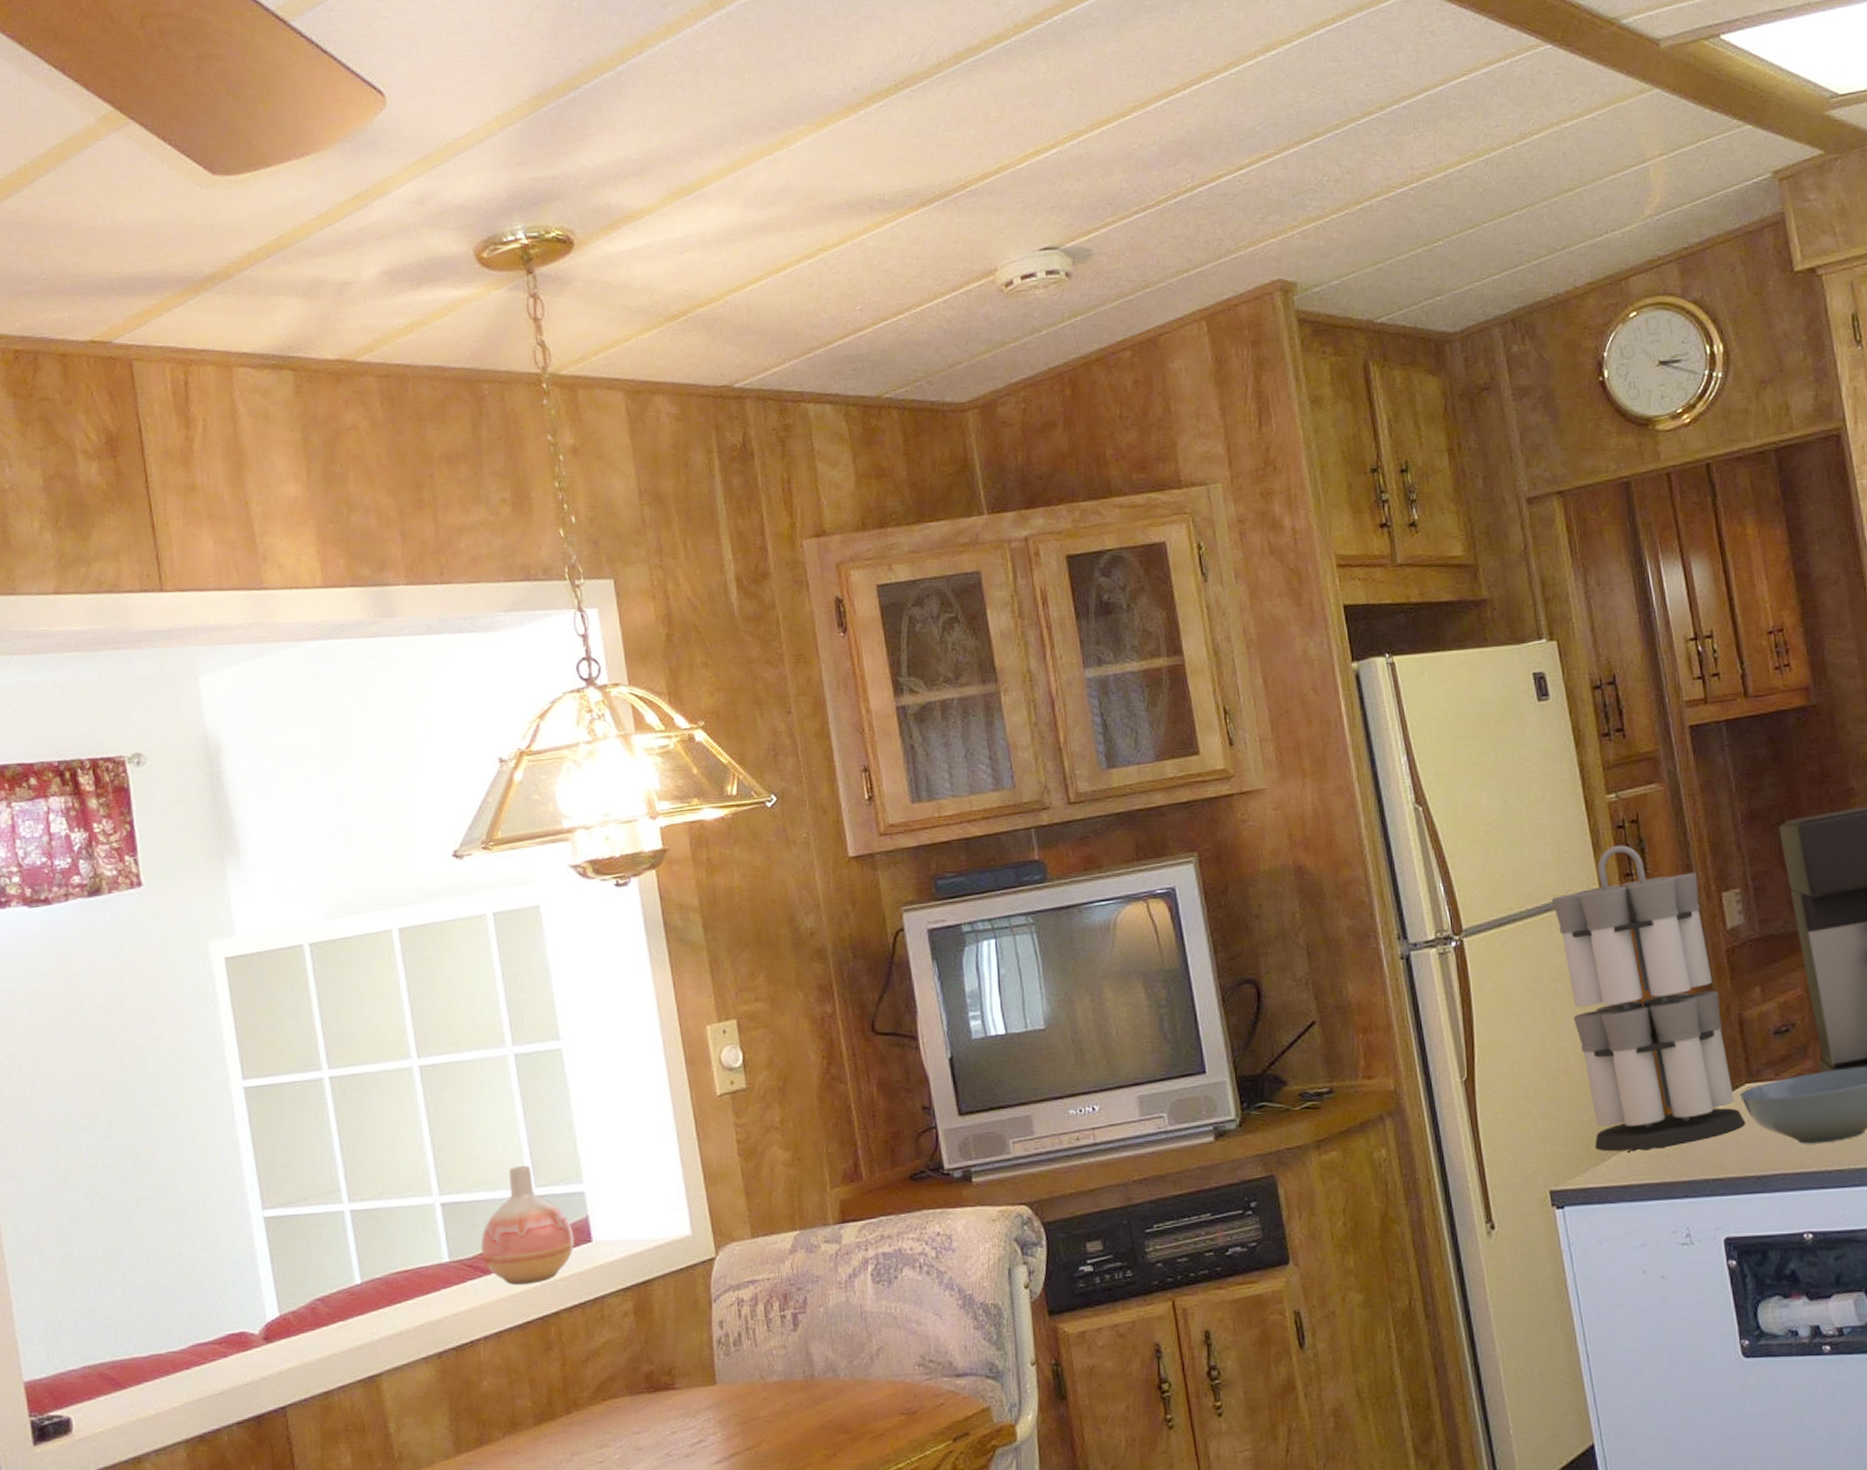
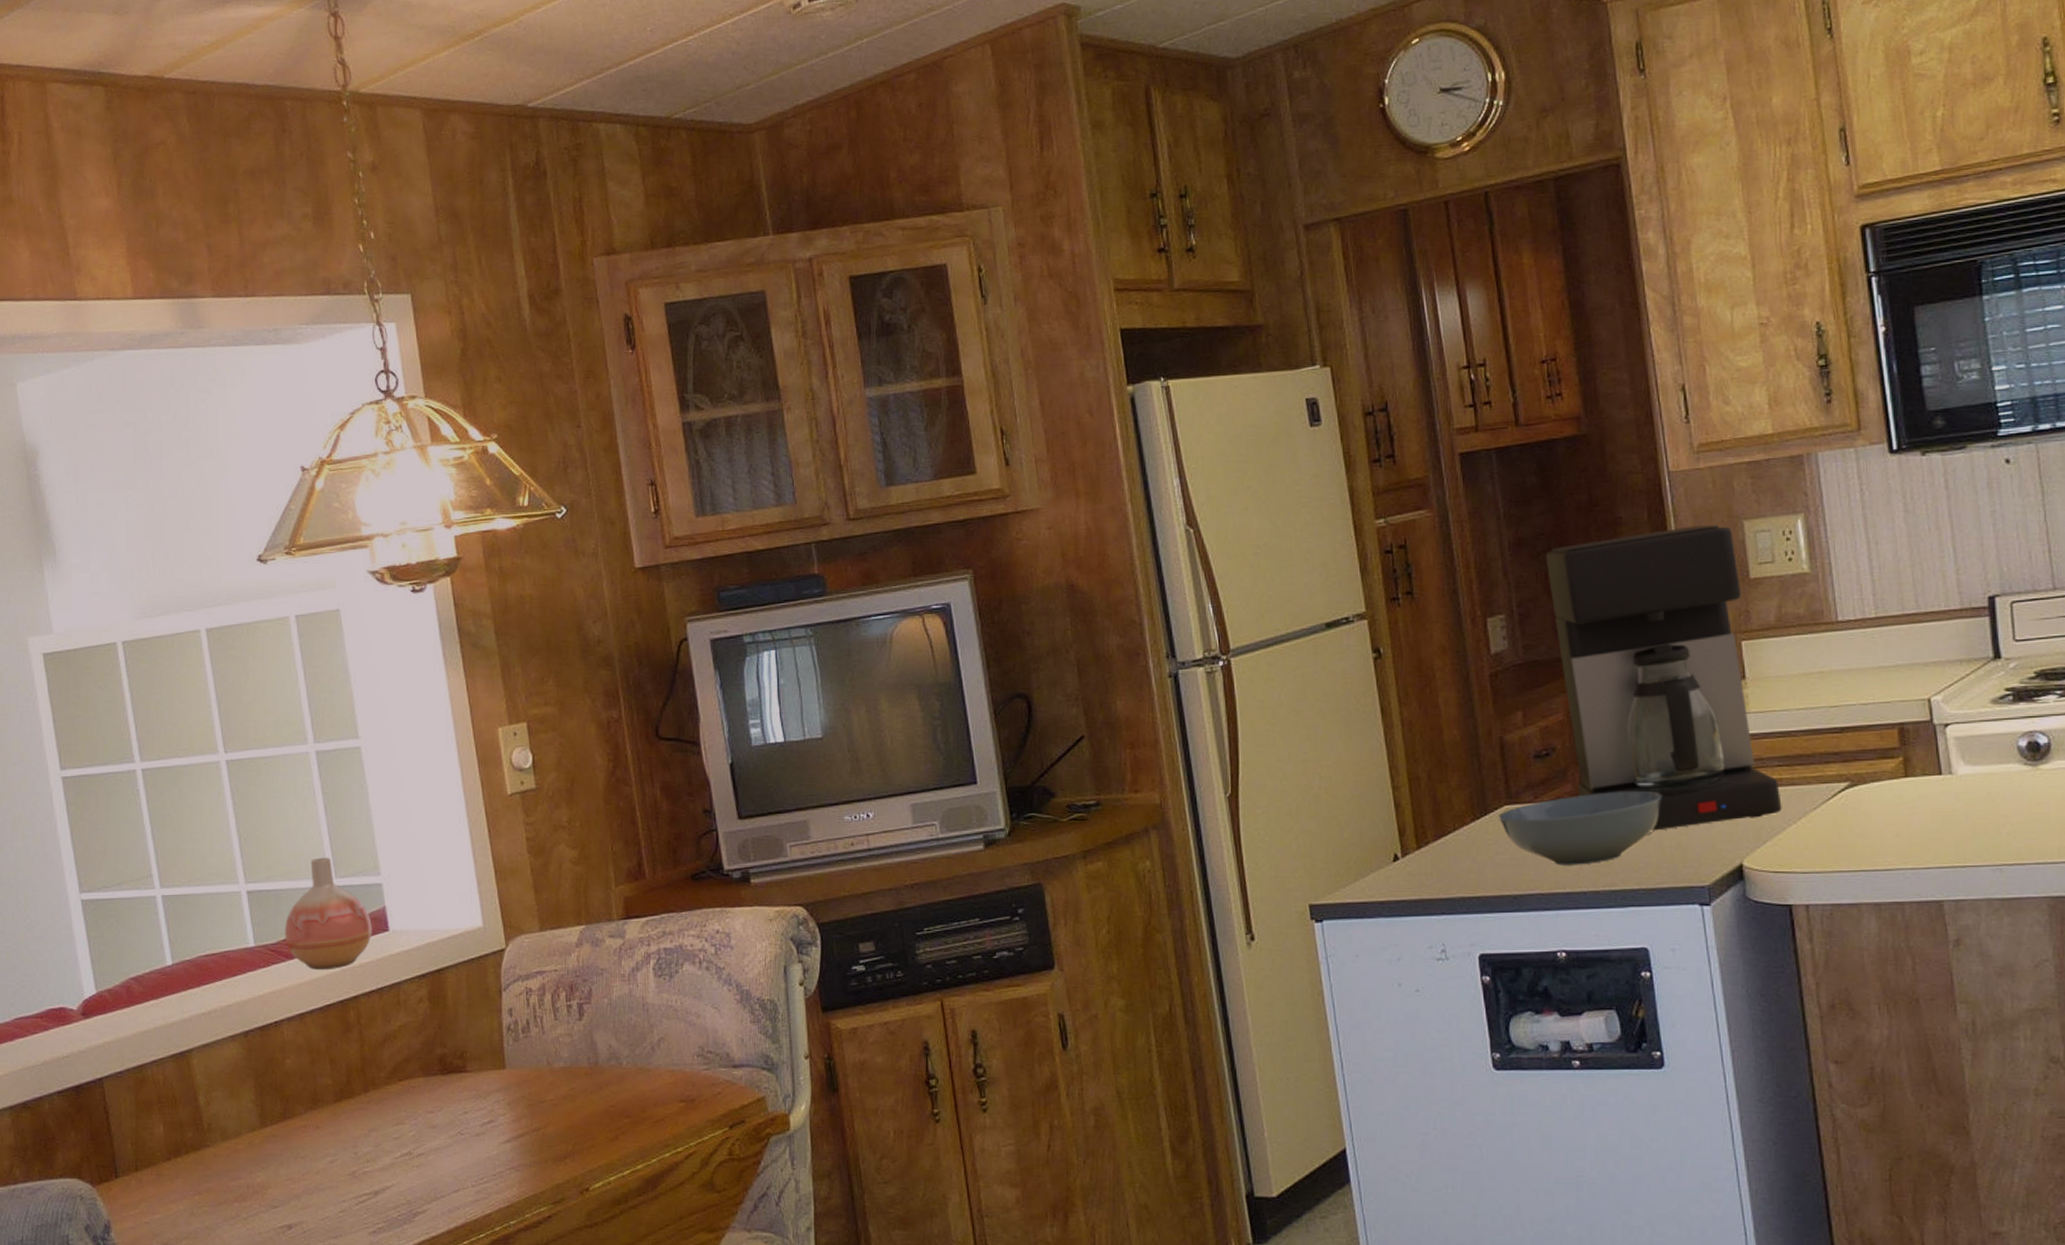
spice rack: present [1552,845,1746,1152] -> none [1319,569,1504,869]

